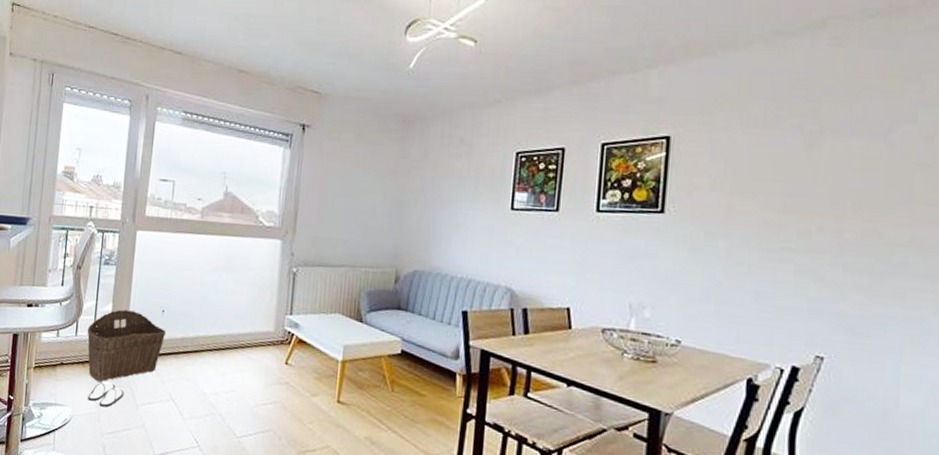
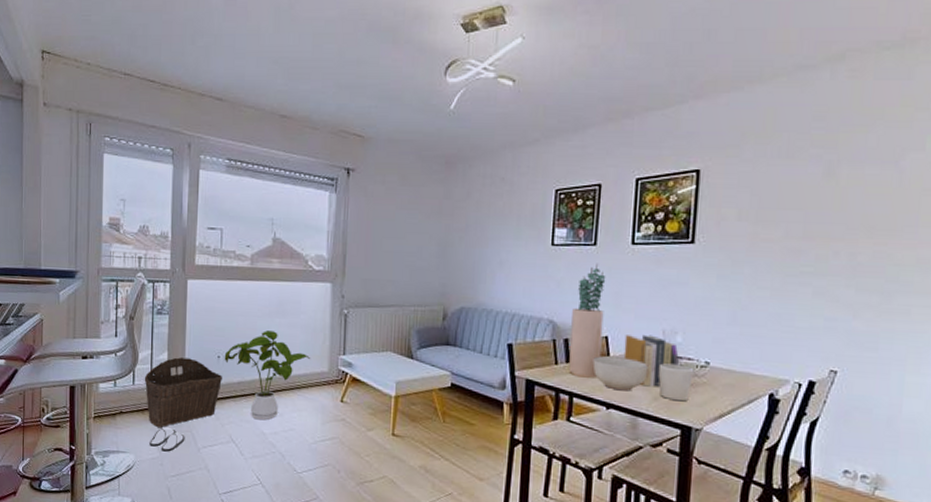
house plant: none [168,286,257,380] -> present [224,331,311,421]
vase: none [527,230,569,352] -> present [568,263,606,378]
bowl: none [553,328,614,368] -> present [592,356,649,391]
books: none [586,307,648,366] -> present [623,334,680,388]
mug: none [624,339,664,383] -> present [658,363,694,402]

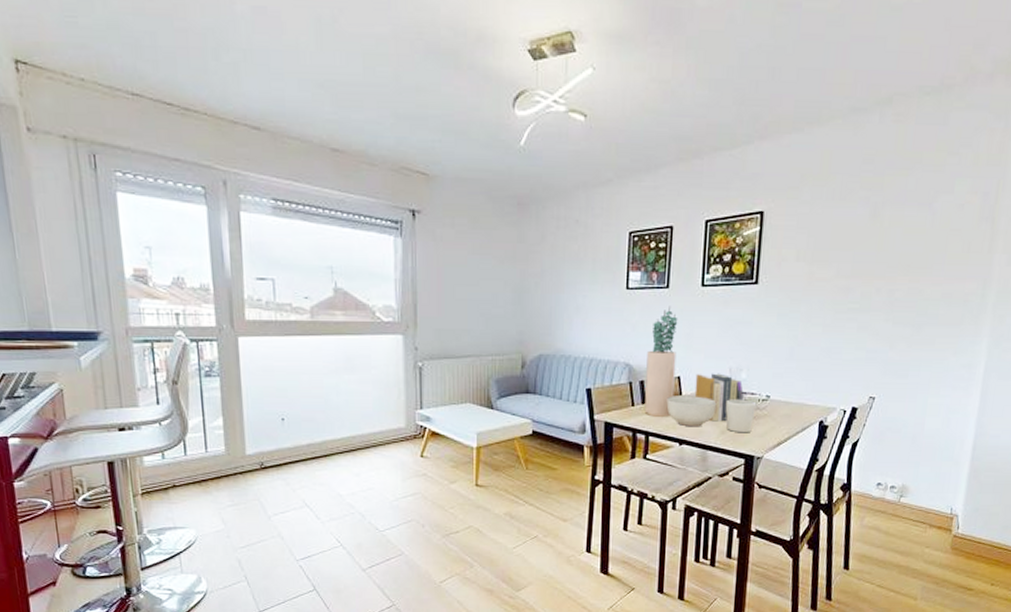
wicker basket: present [144,357,223,427] -> none [197,422,290,498]
slippers: present [149,428,185,452] -> none [211,498,253,523]
house plant: present [224,331,311,421] -> none [289,388,386,482]

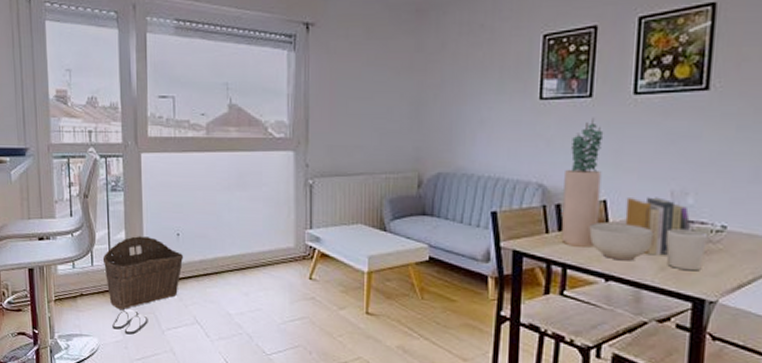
wicker basket: none [197,422,290,498] -> present [102,236,184,309]
slippers: none [211,498,253,523] -> present [112,310,148,335]

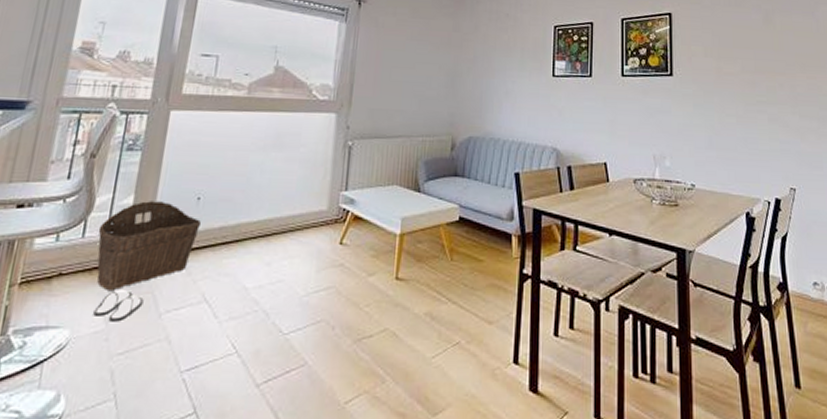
vase: present [561,117,604,247] -> none [573,93,602,205]
bowl: present [589,222,654,261] -> none [594,182,644,217]
books: present [624,197,692,256] -> none [621,160,670,211]
mug: present [665,229,708,271] -> none [652,187,683,224]

